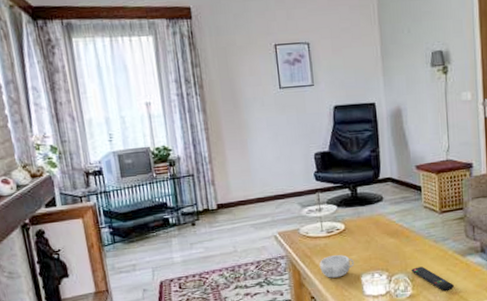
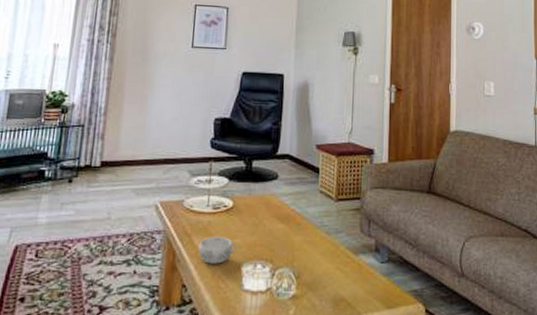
remote control: present [411,266,454,292] -> none [298,261,342,296]

